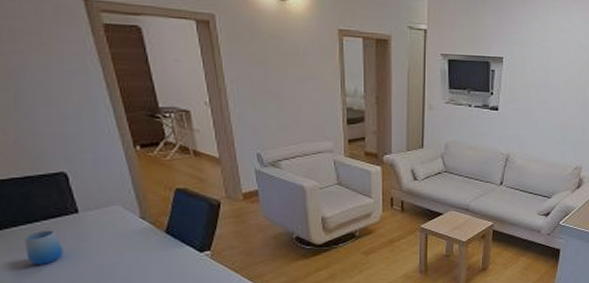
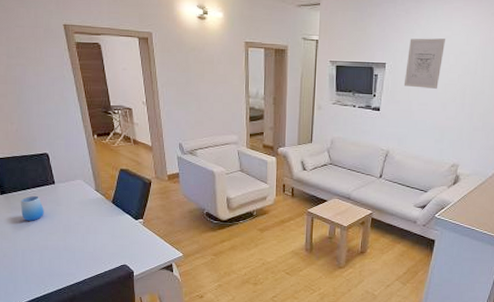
wall art: none [523,30,564,86] -> present [403,38,445,89]

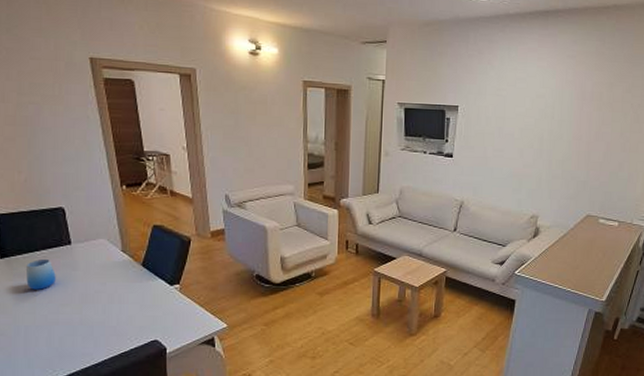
wall art: present [403,38,445,89] -> none [478,80,520,134]

